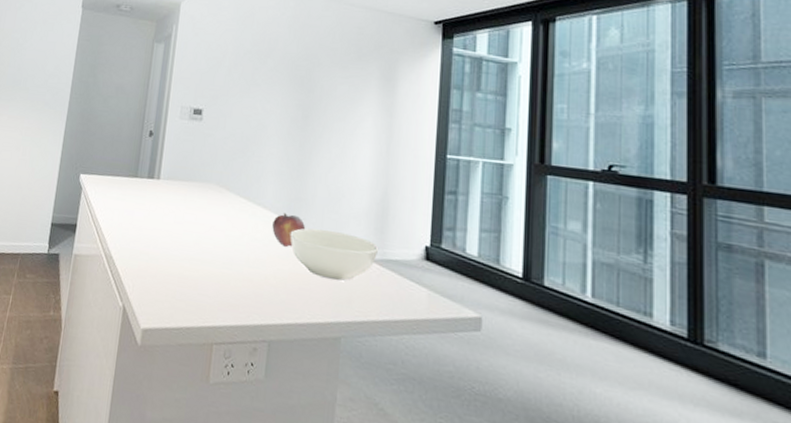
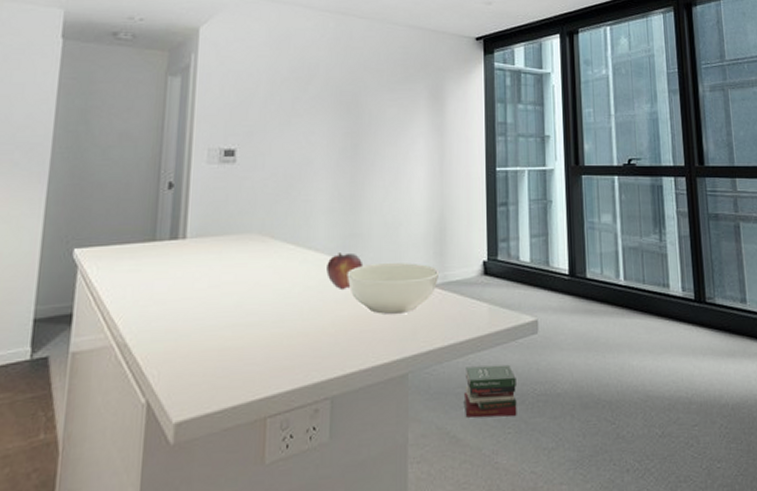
books: none [394,346,453,408] -> present [463,364,517,418]

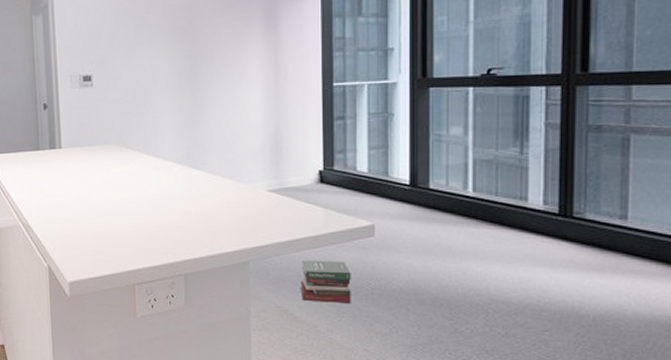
fruit: present [326,252,364,291] -> none [174,161,206,192]
bowl: present [347,263,440,316] -> none [192,170,276,214]

